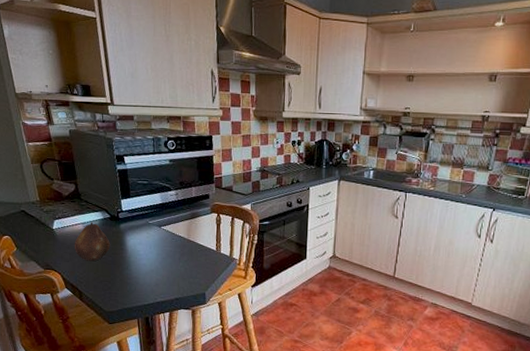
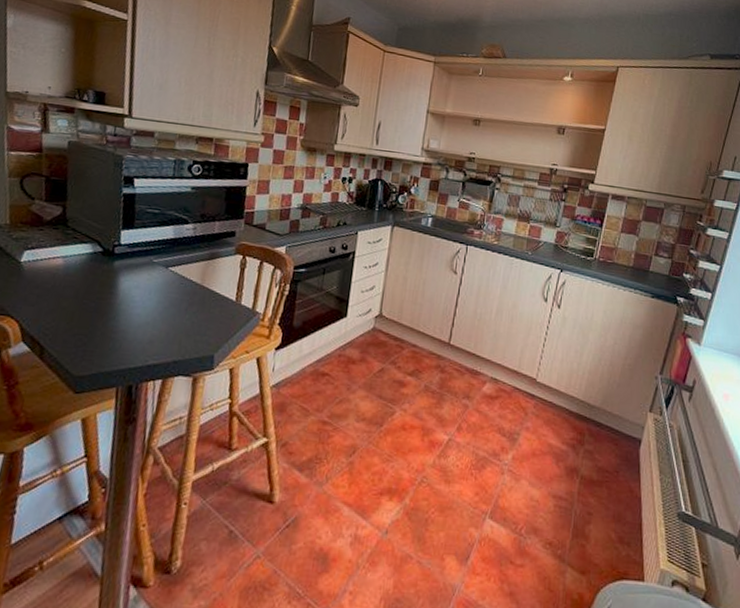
fruit: present [74,222,111,261] -> none [45,256,97,307]

